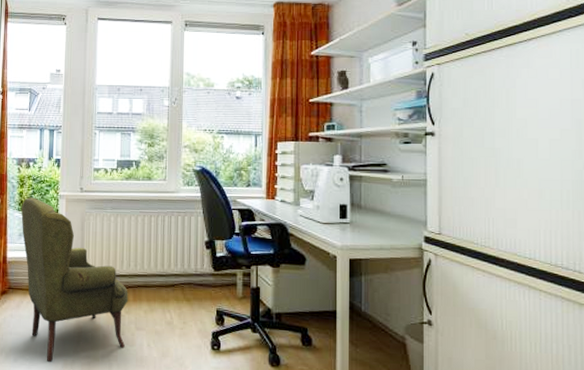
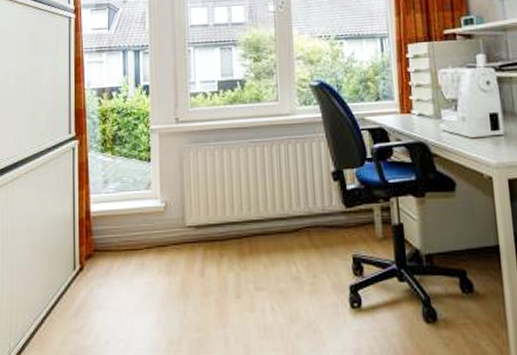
armchair: present [21,197,128,363] -> none [105,134,243,342]

